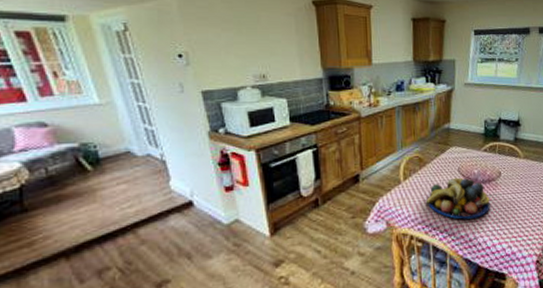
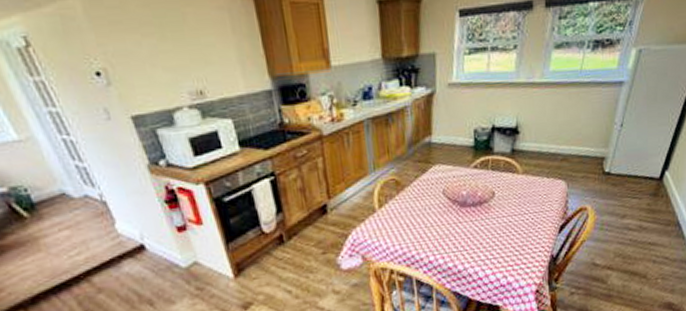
fruit bowl: present [426,177,490,219] -> none [407,201,482,249]

